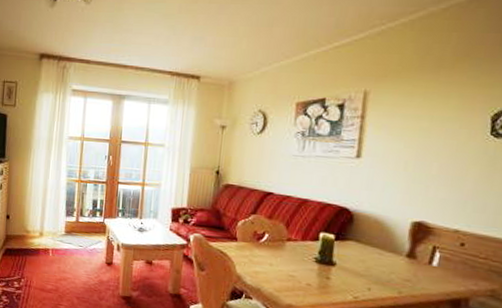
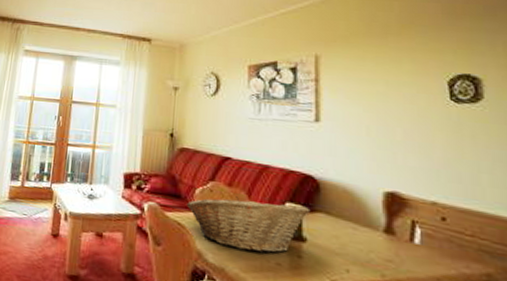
fruit basket: none [229,228,342,276] -> present [187,196,311,254]

